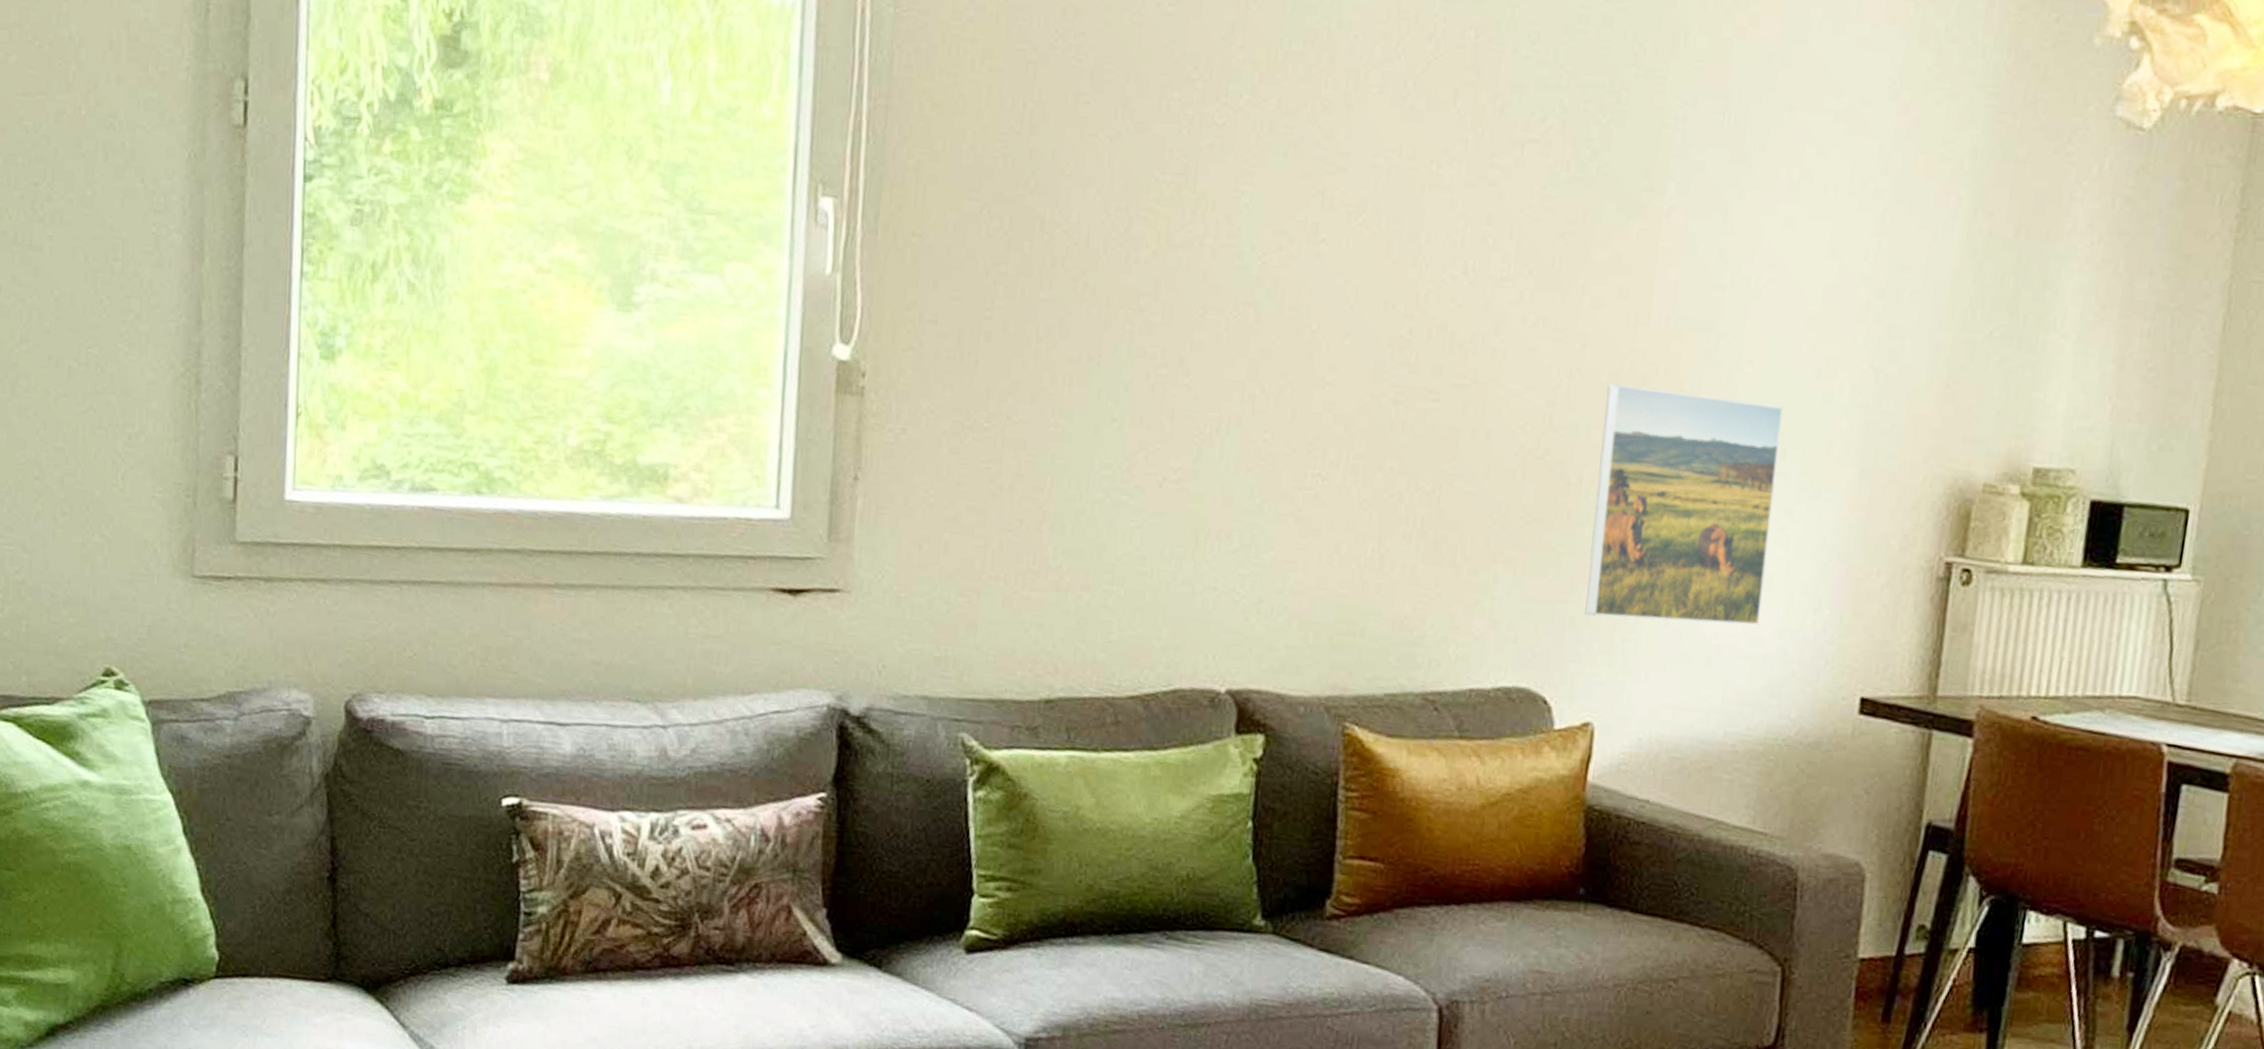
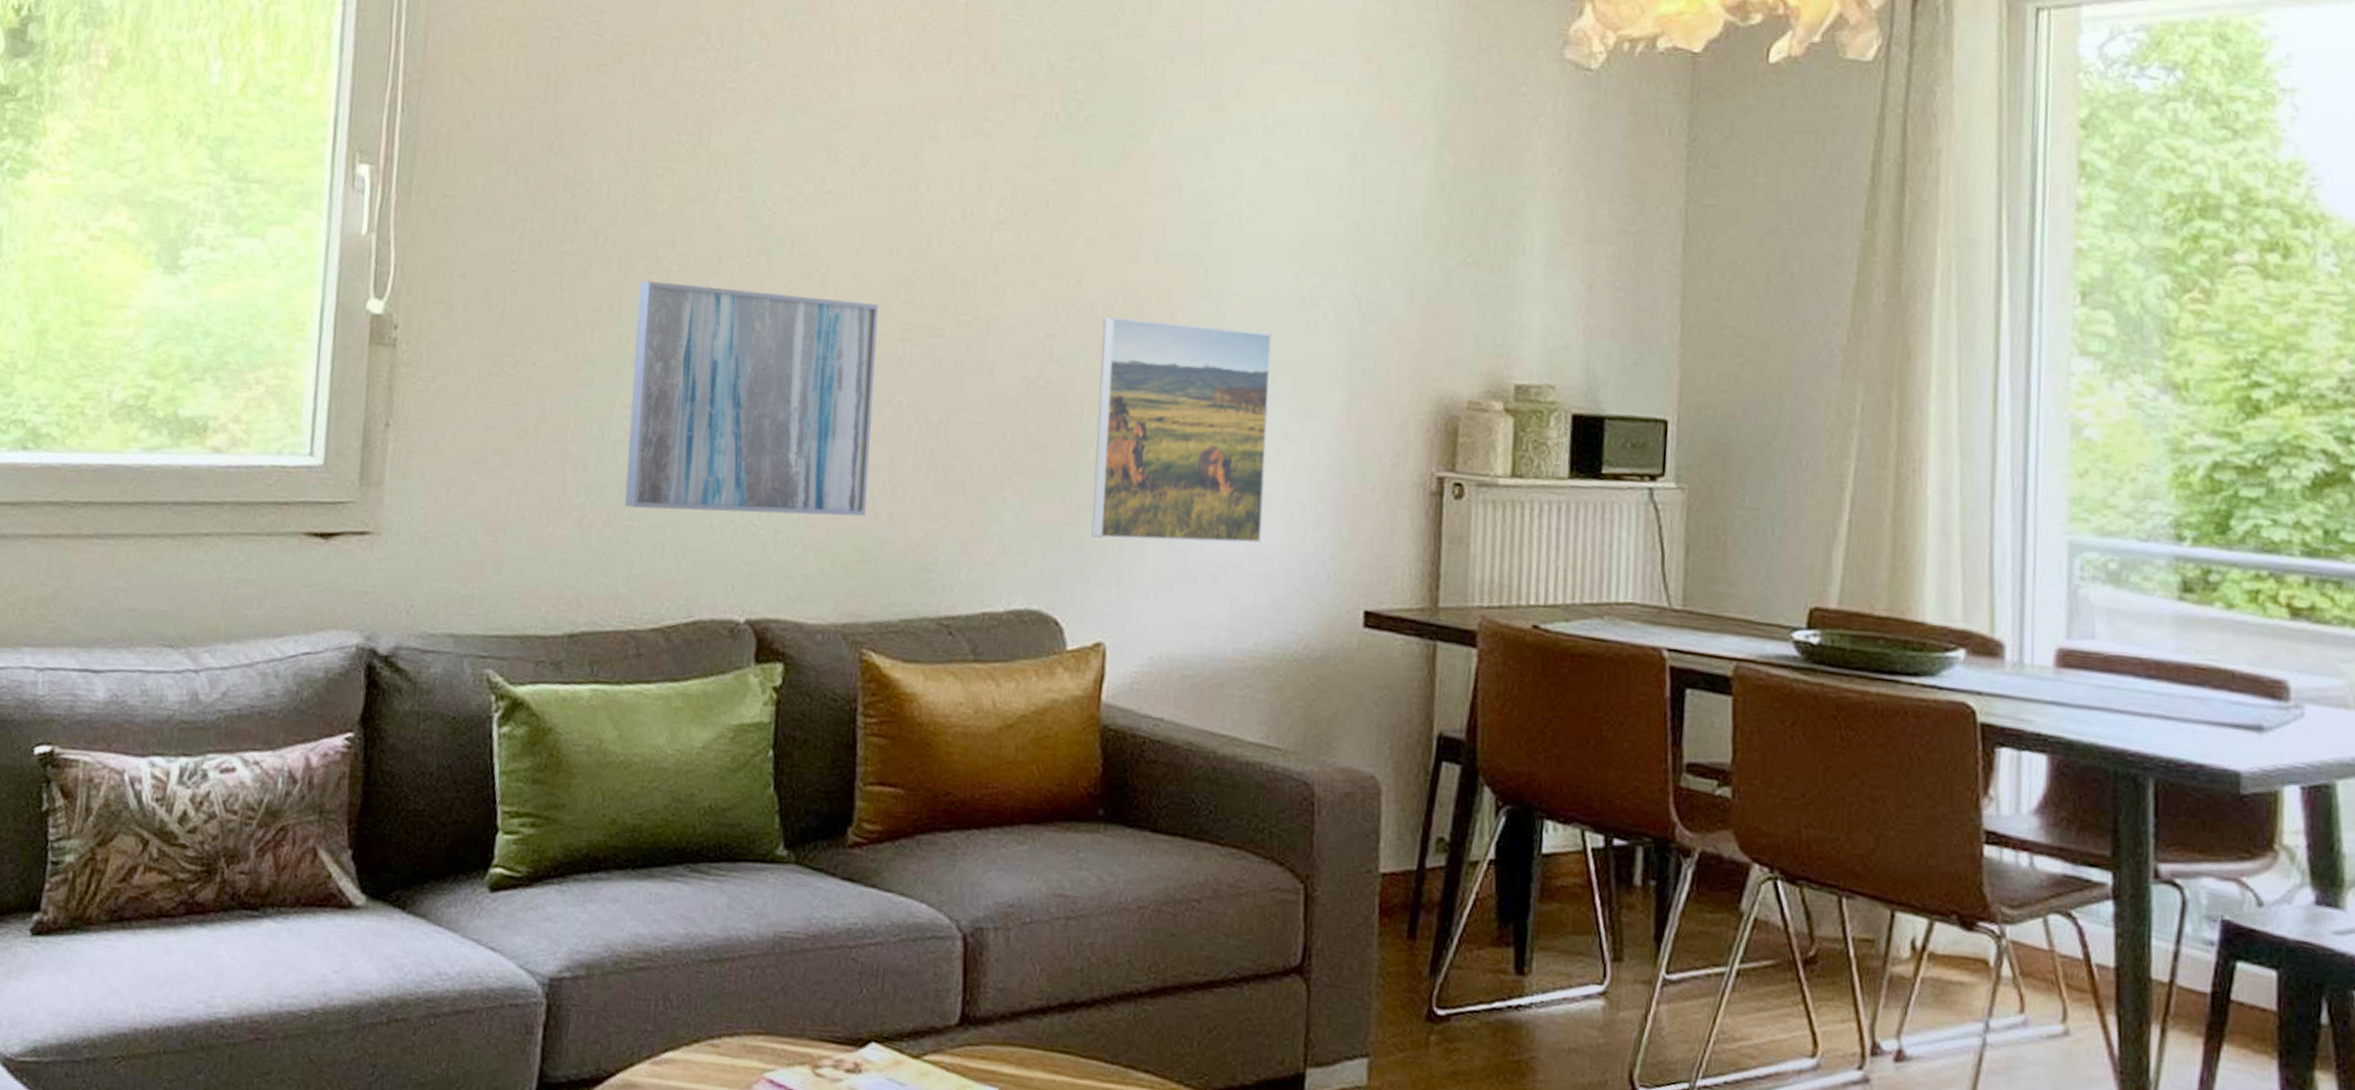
wall art: none [1102,332,1372,587] -> present [624,280,879,517]

